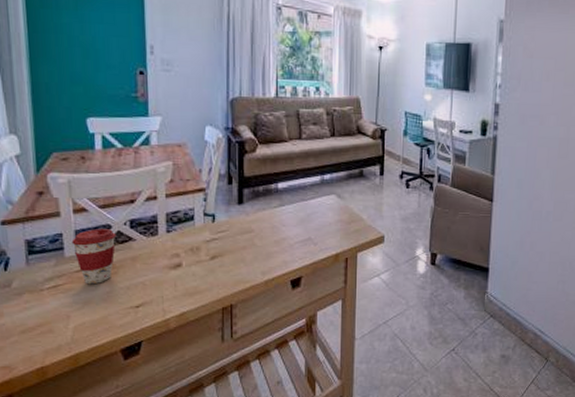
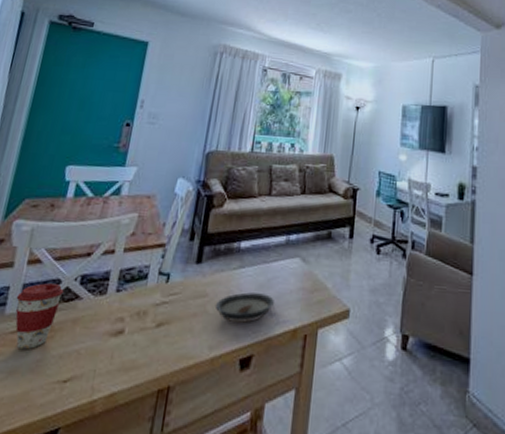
saucer: none [261,226,315,252] -> present [214,292,274,323]

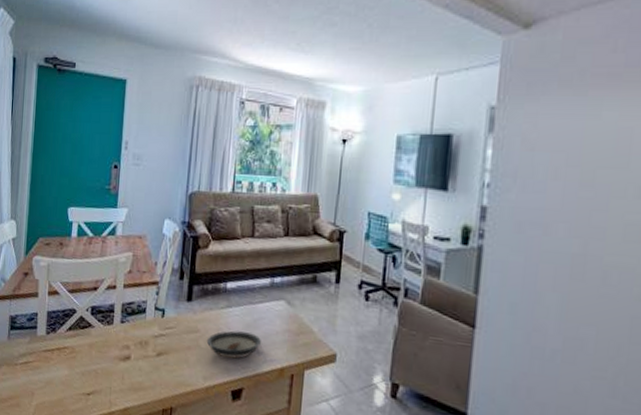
coffee cup: present [15,283,64,350] -> none [43,312,79,366]

